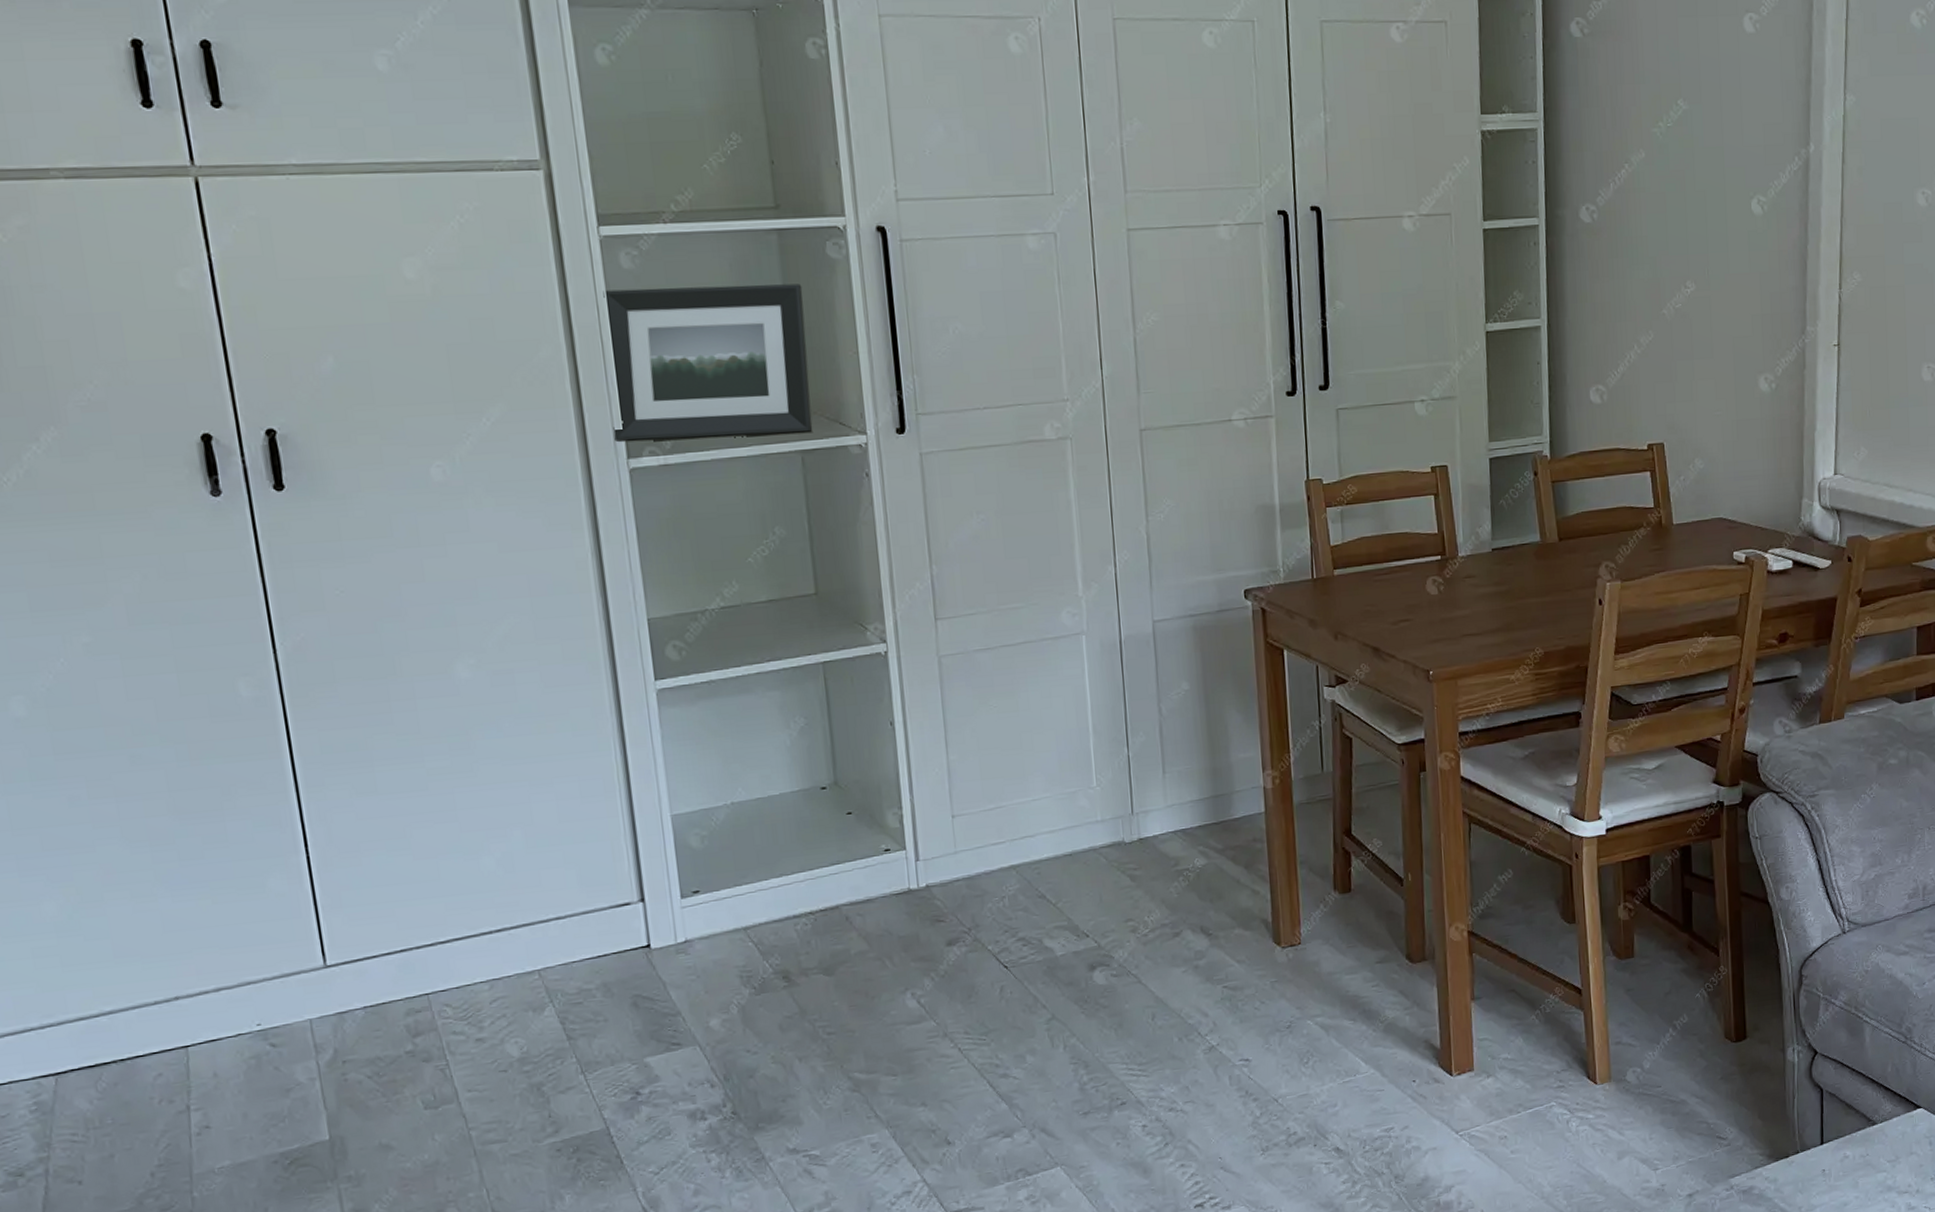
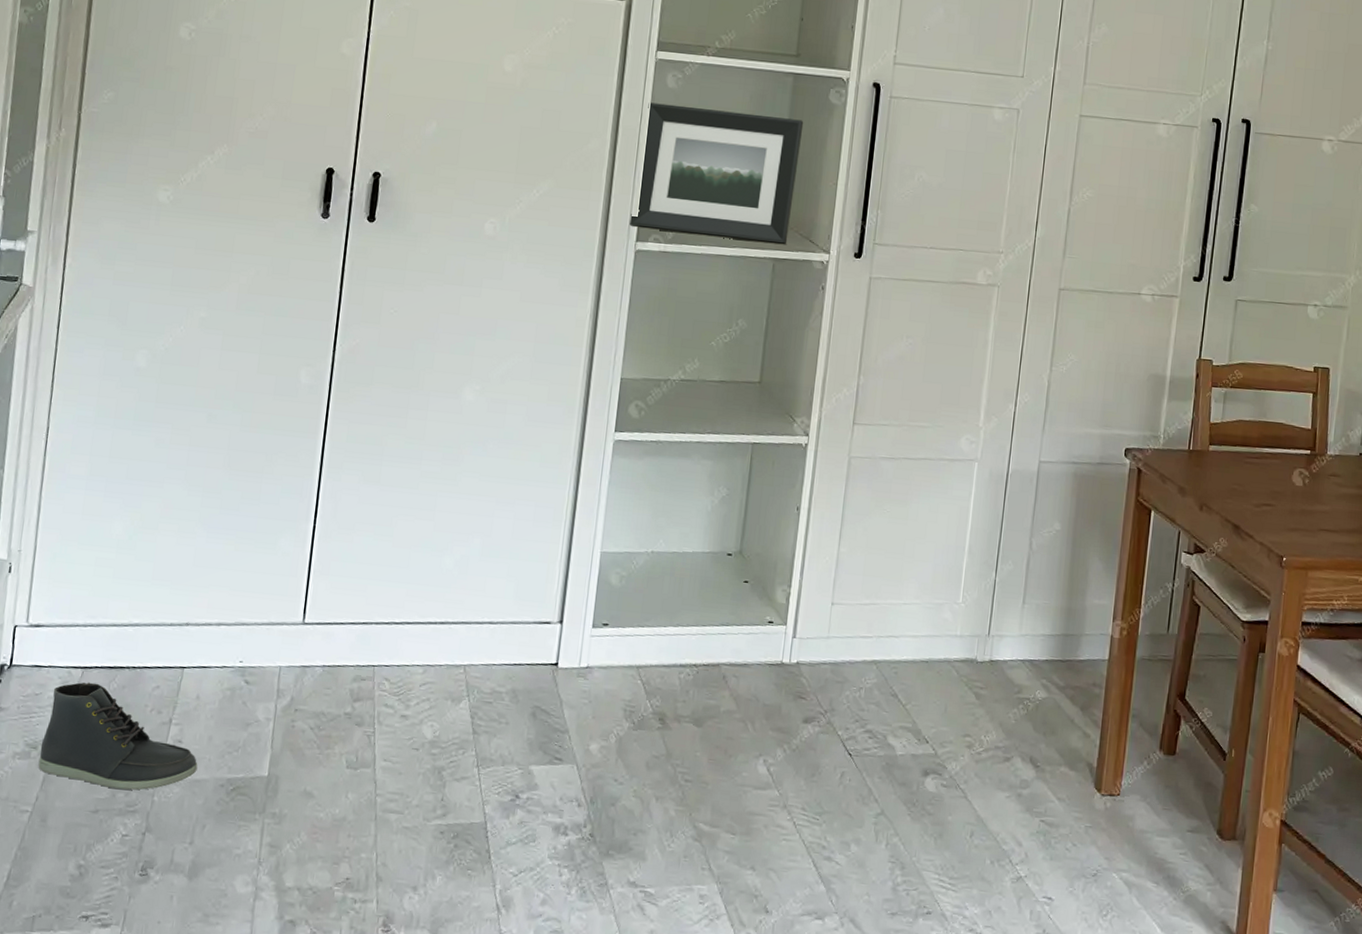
sneaker: none [23,1087,239,1200] -> present [38,682,198,790]

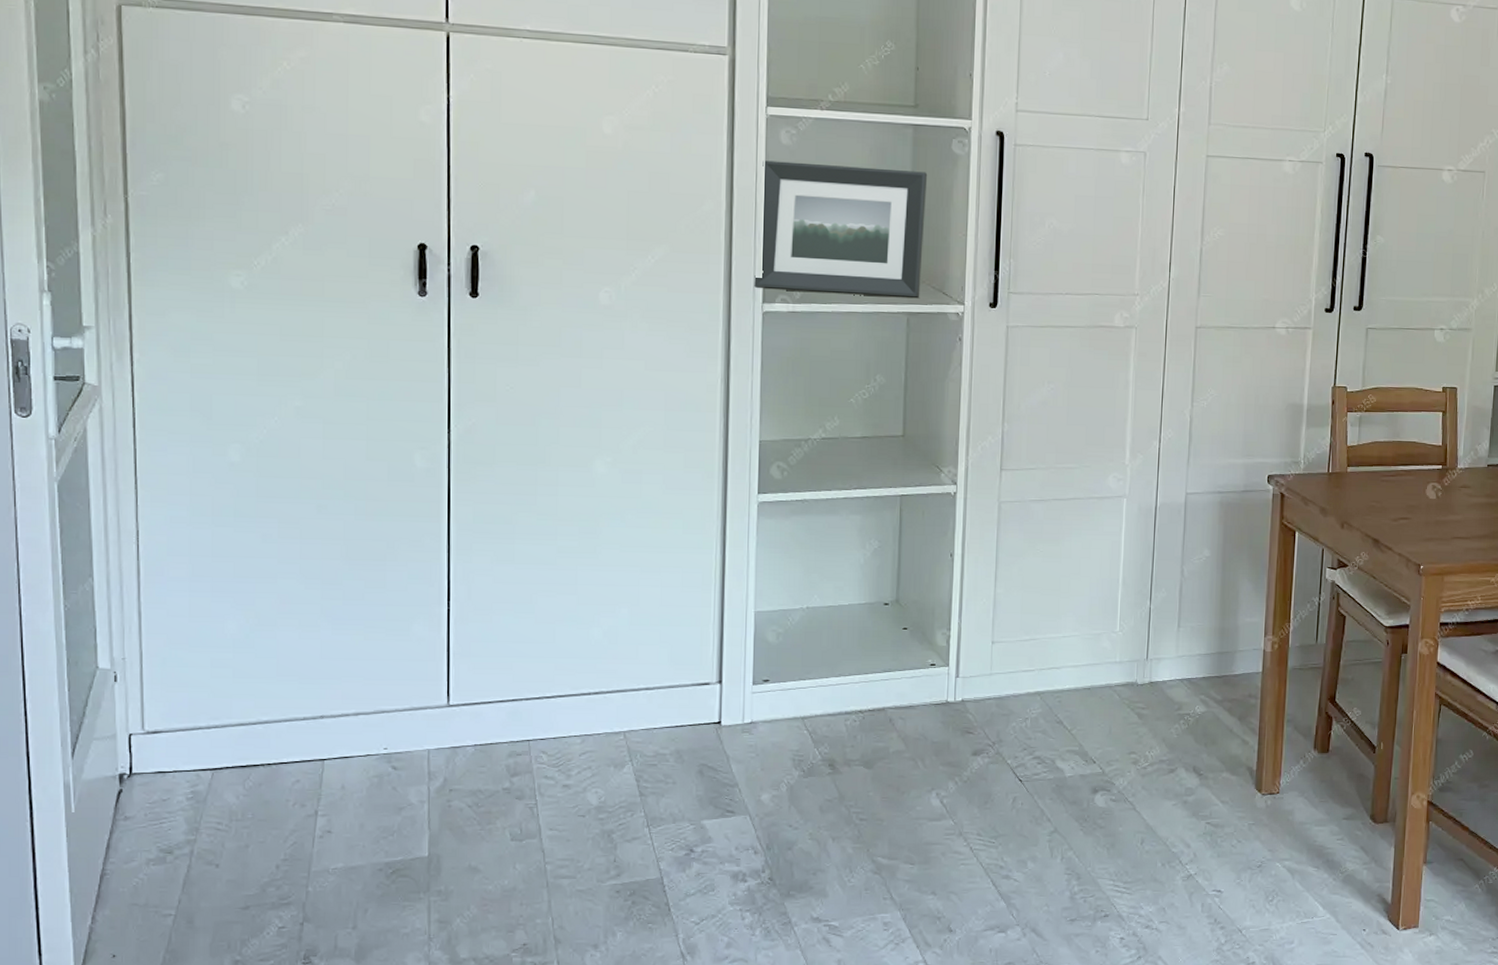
sneaker: present [38,682,198,790] -> none [176,783,352,884]

